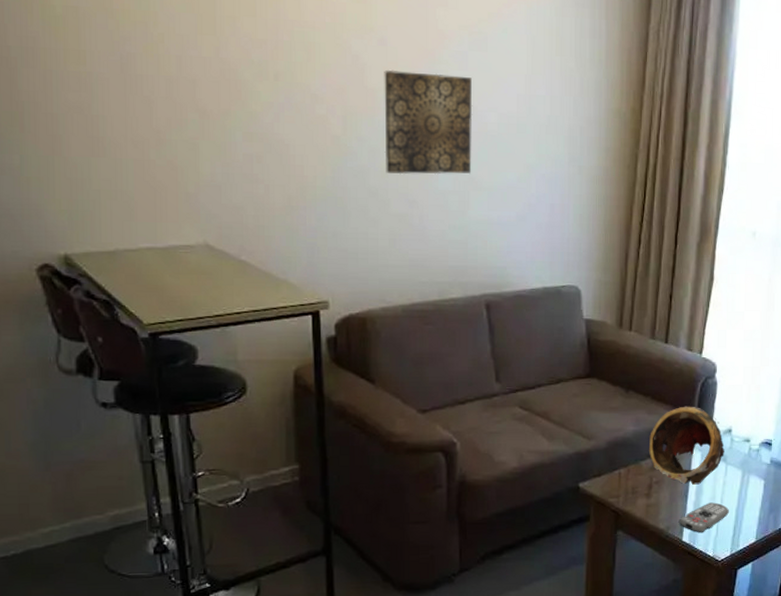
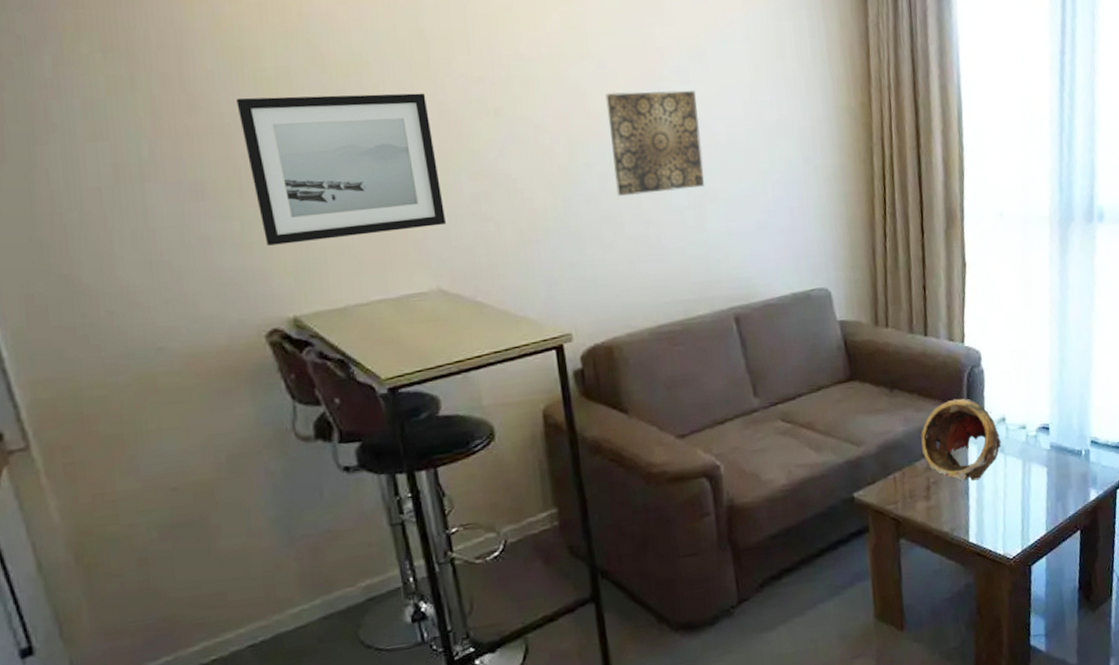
wall art: none [24,33,219,183] -> present [236,93,447,246]
remote control: present [678,502,730,533] -> none [962,496,1015,531]

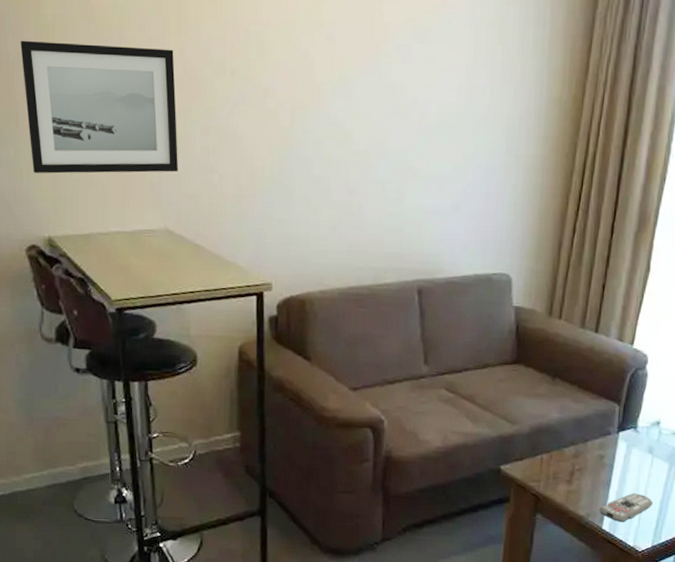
wall art: present [605,90,705,196] -> none [328,63,414,165]
decorative bowl: present [920,398,1001,481] -> none [572,396,652,475]
remote control: none [962,496,1015,531] -> present [599,493,654,523]

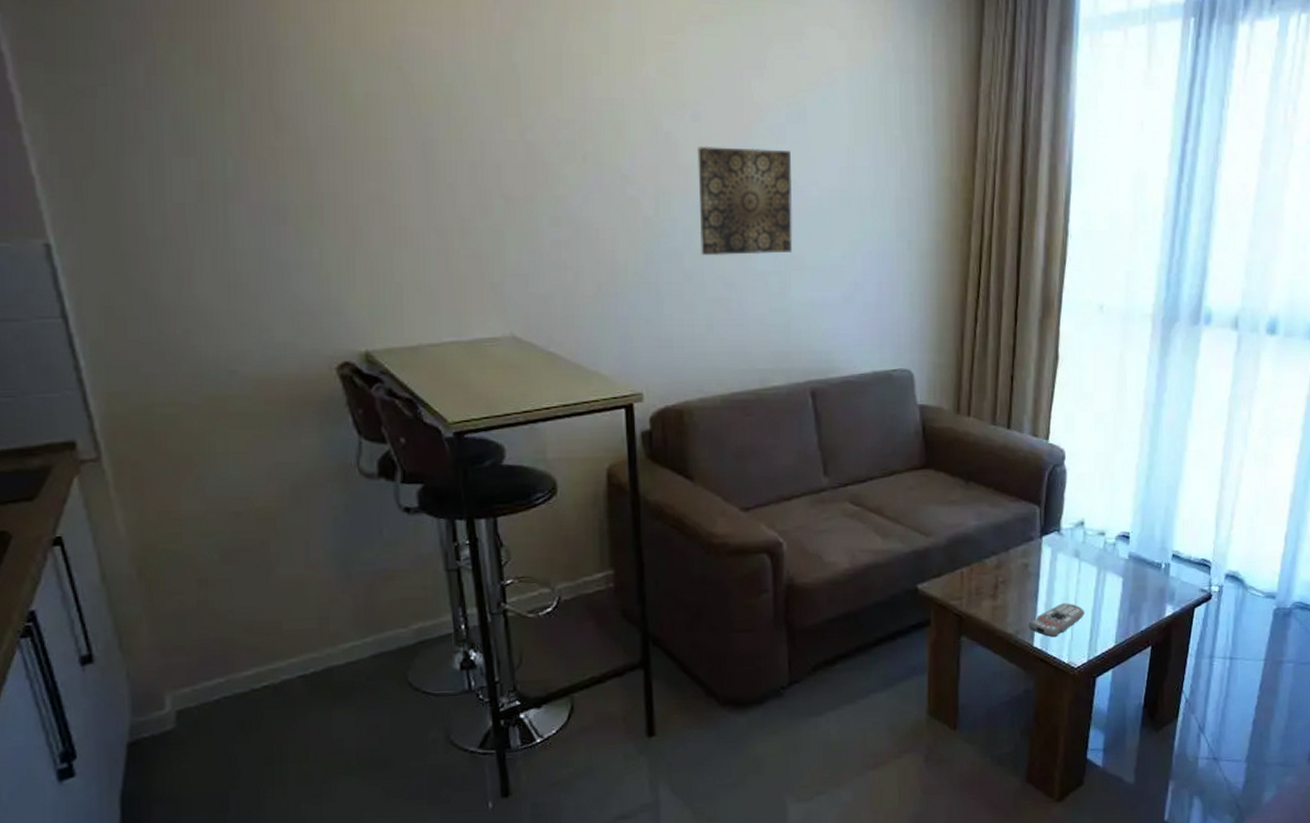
wall art: present [20,40,179,174] -> none [324,122,525,276]
wall art: none [328,63,414,165] -> present [697,146,793,256]

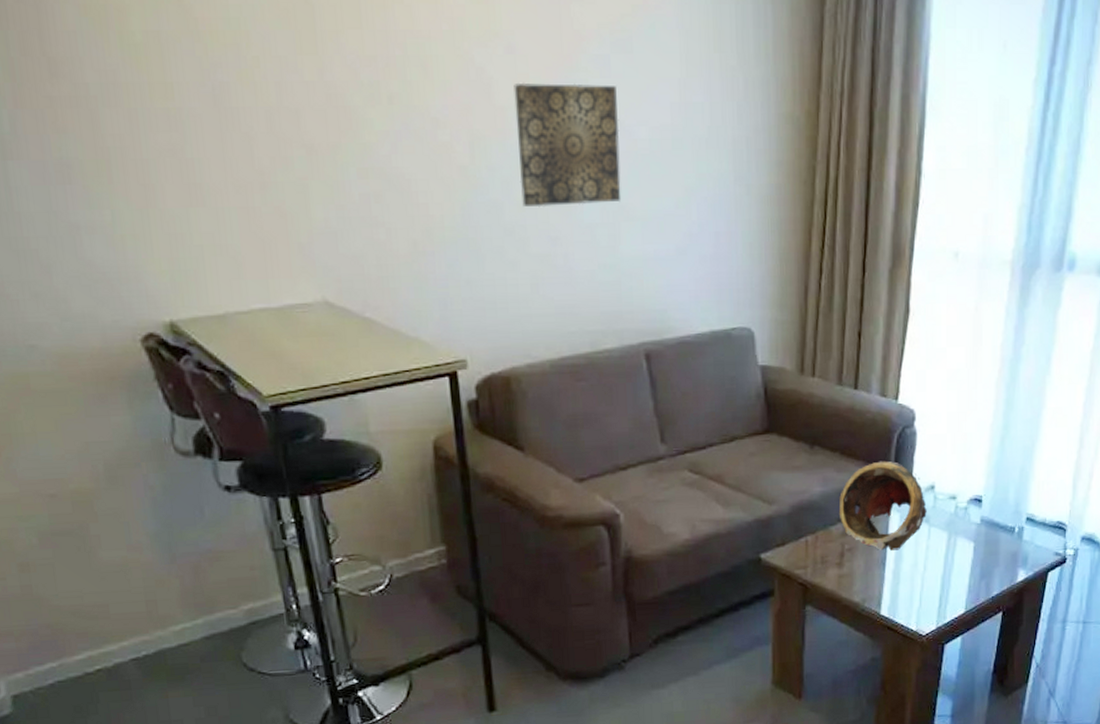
decorative bowl: none [992,497,1077,584] -> present [838,460,927,551]
remote control: present [1028,603,1085,638] -> none [876,569,935,605]

